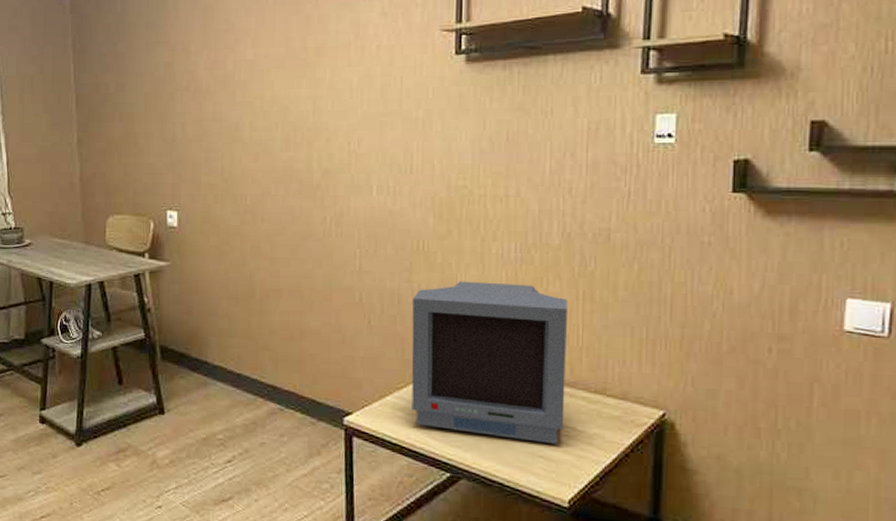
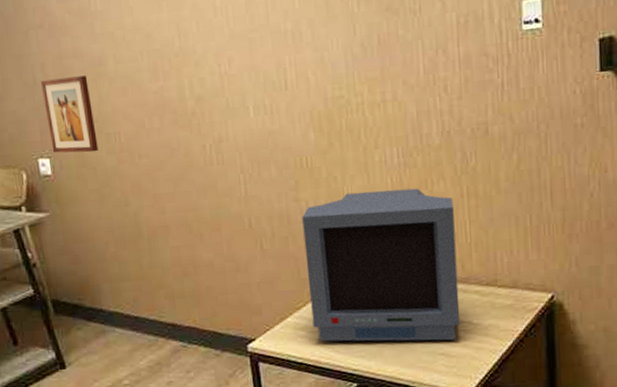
wall art: none [179,138,225,211] -> present [41,75,98,153]

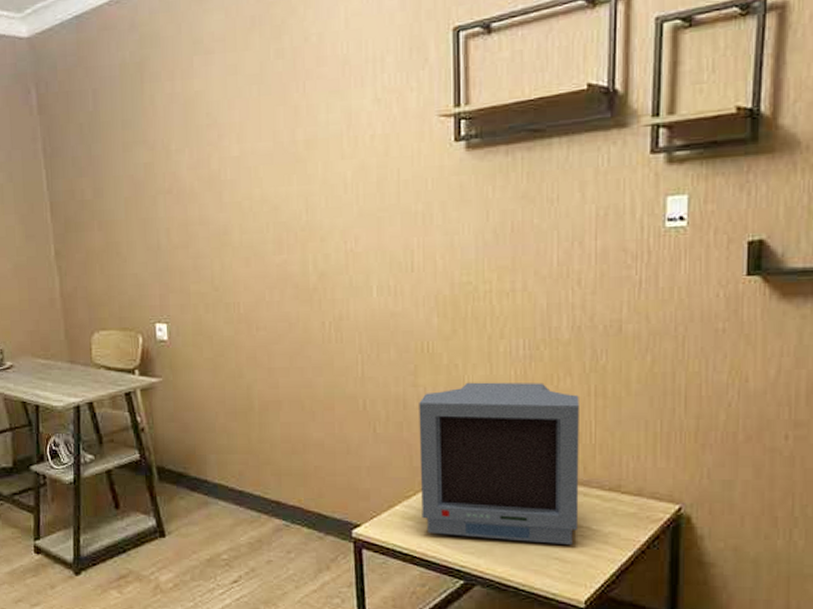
wall art: present [41,75,98,153] -> none [165,243,216,321]

